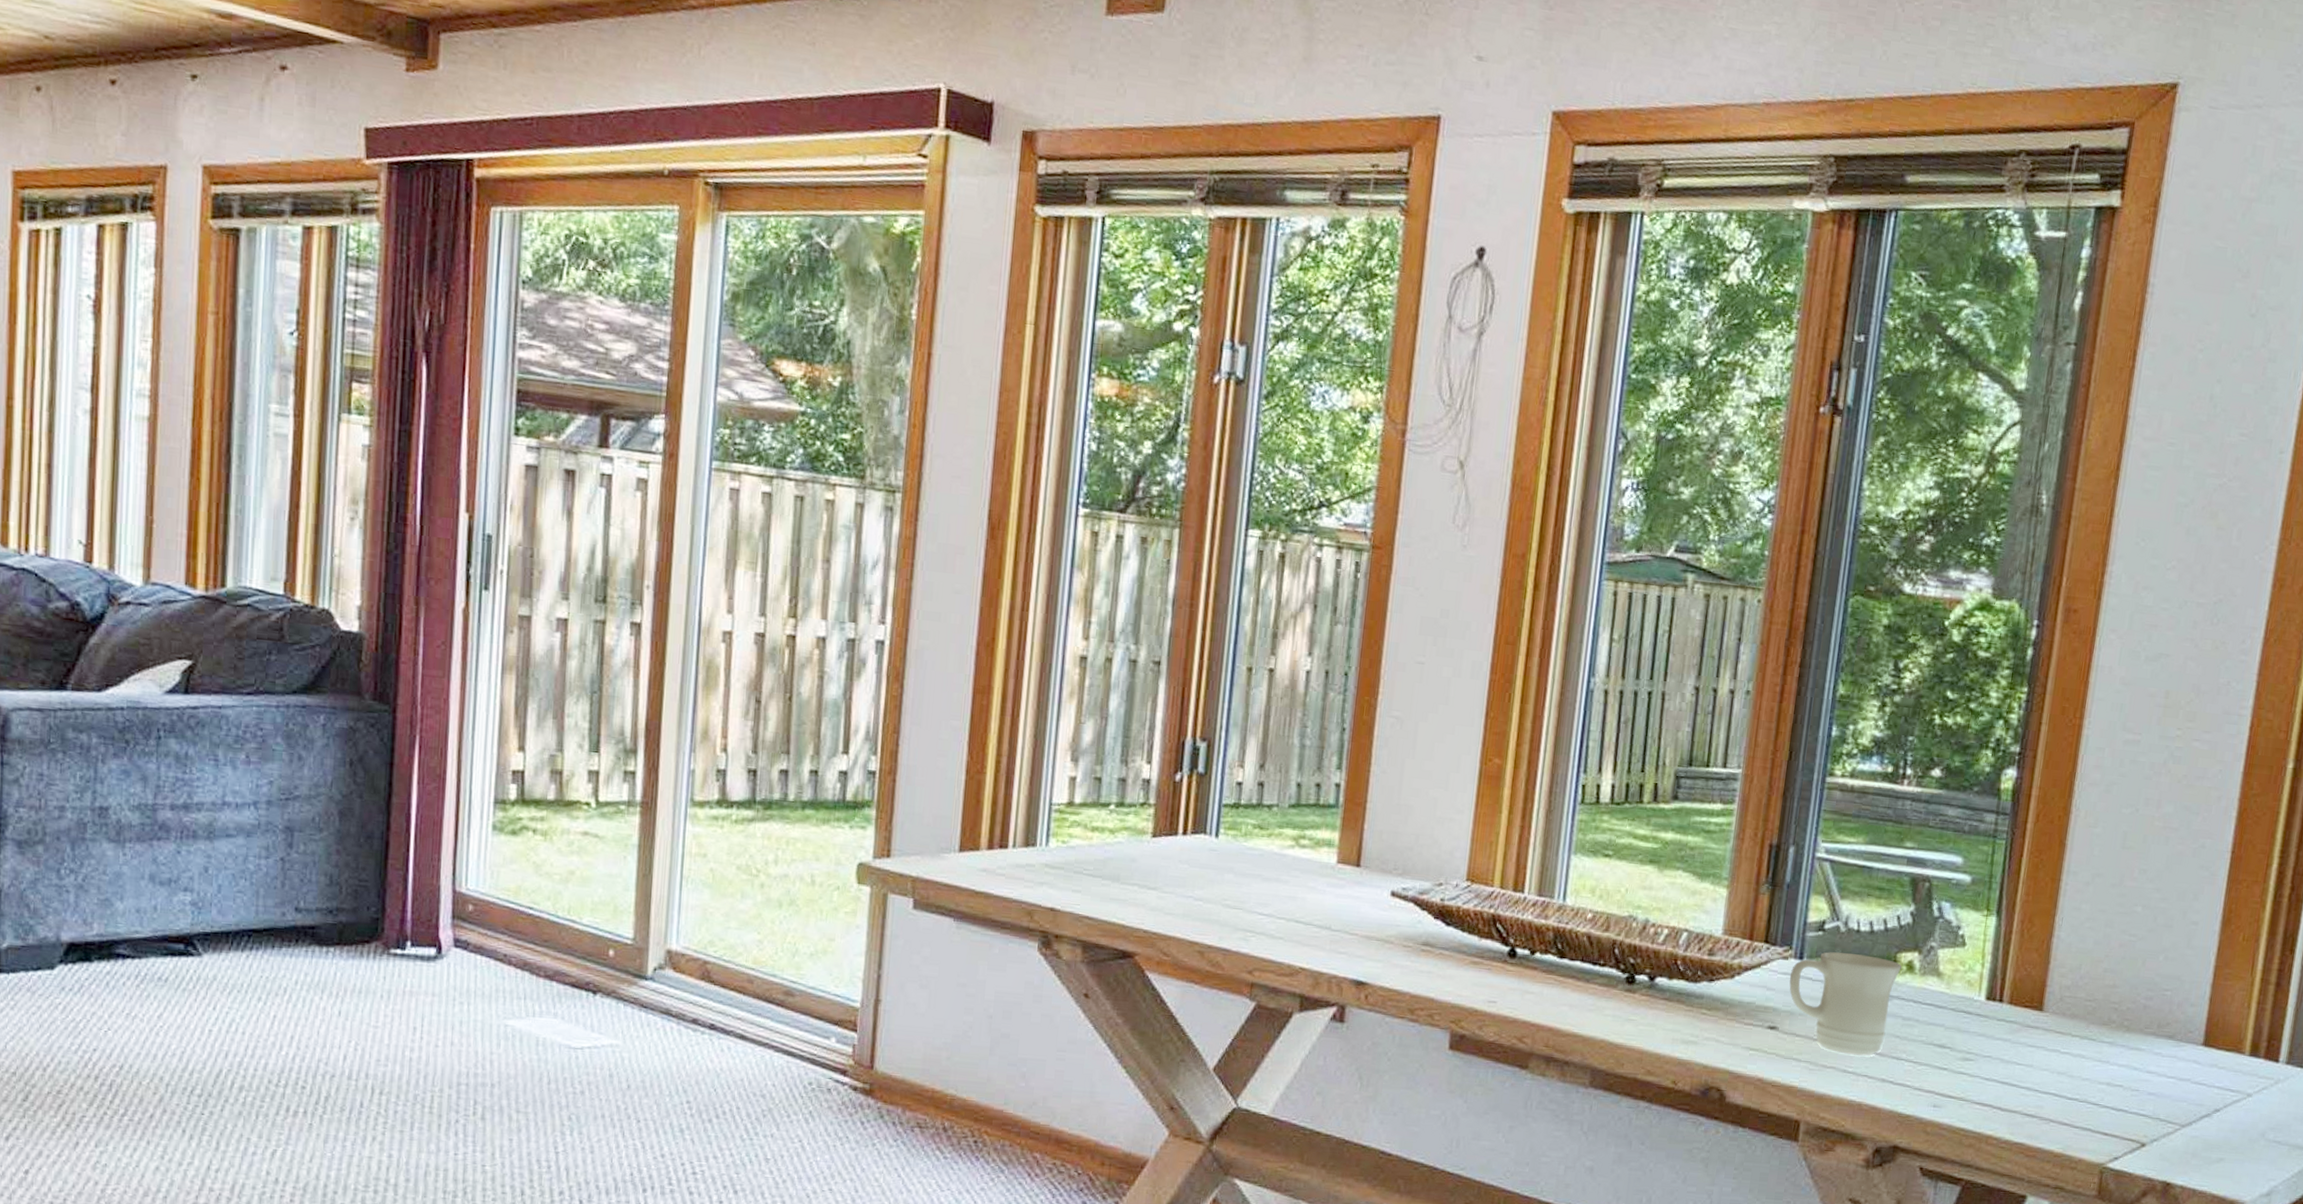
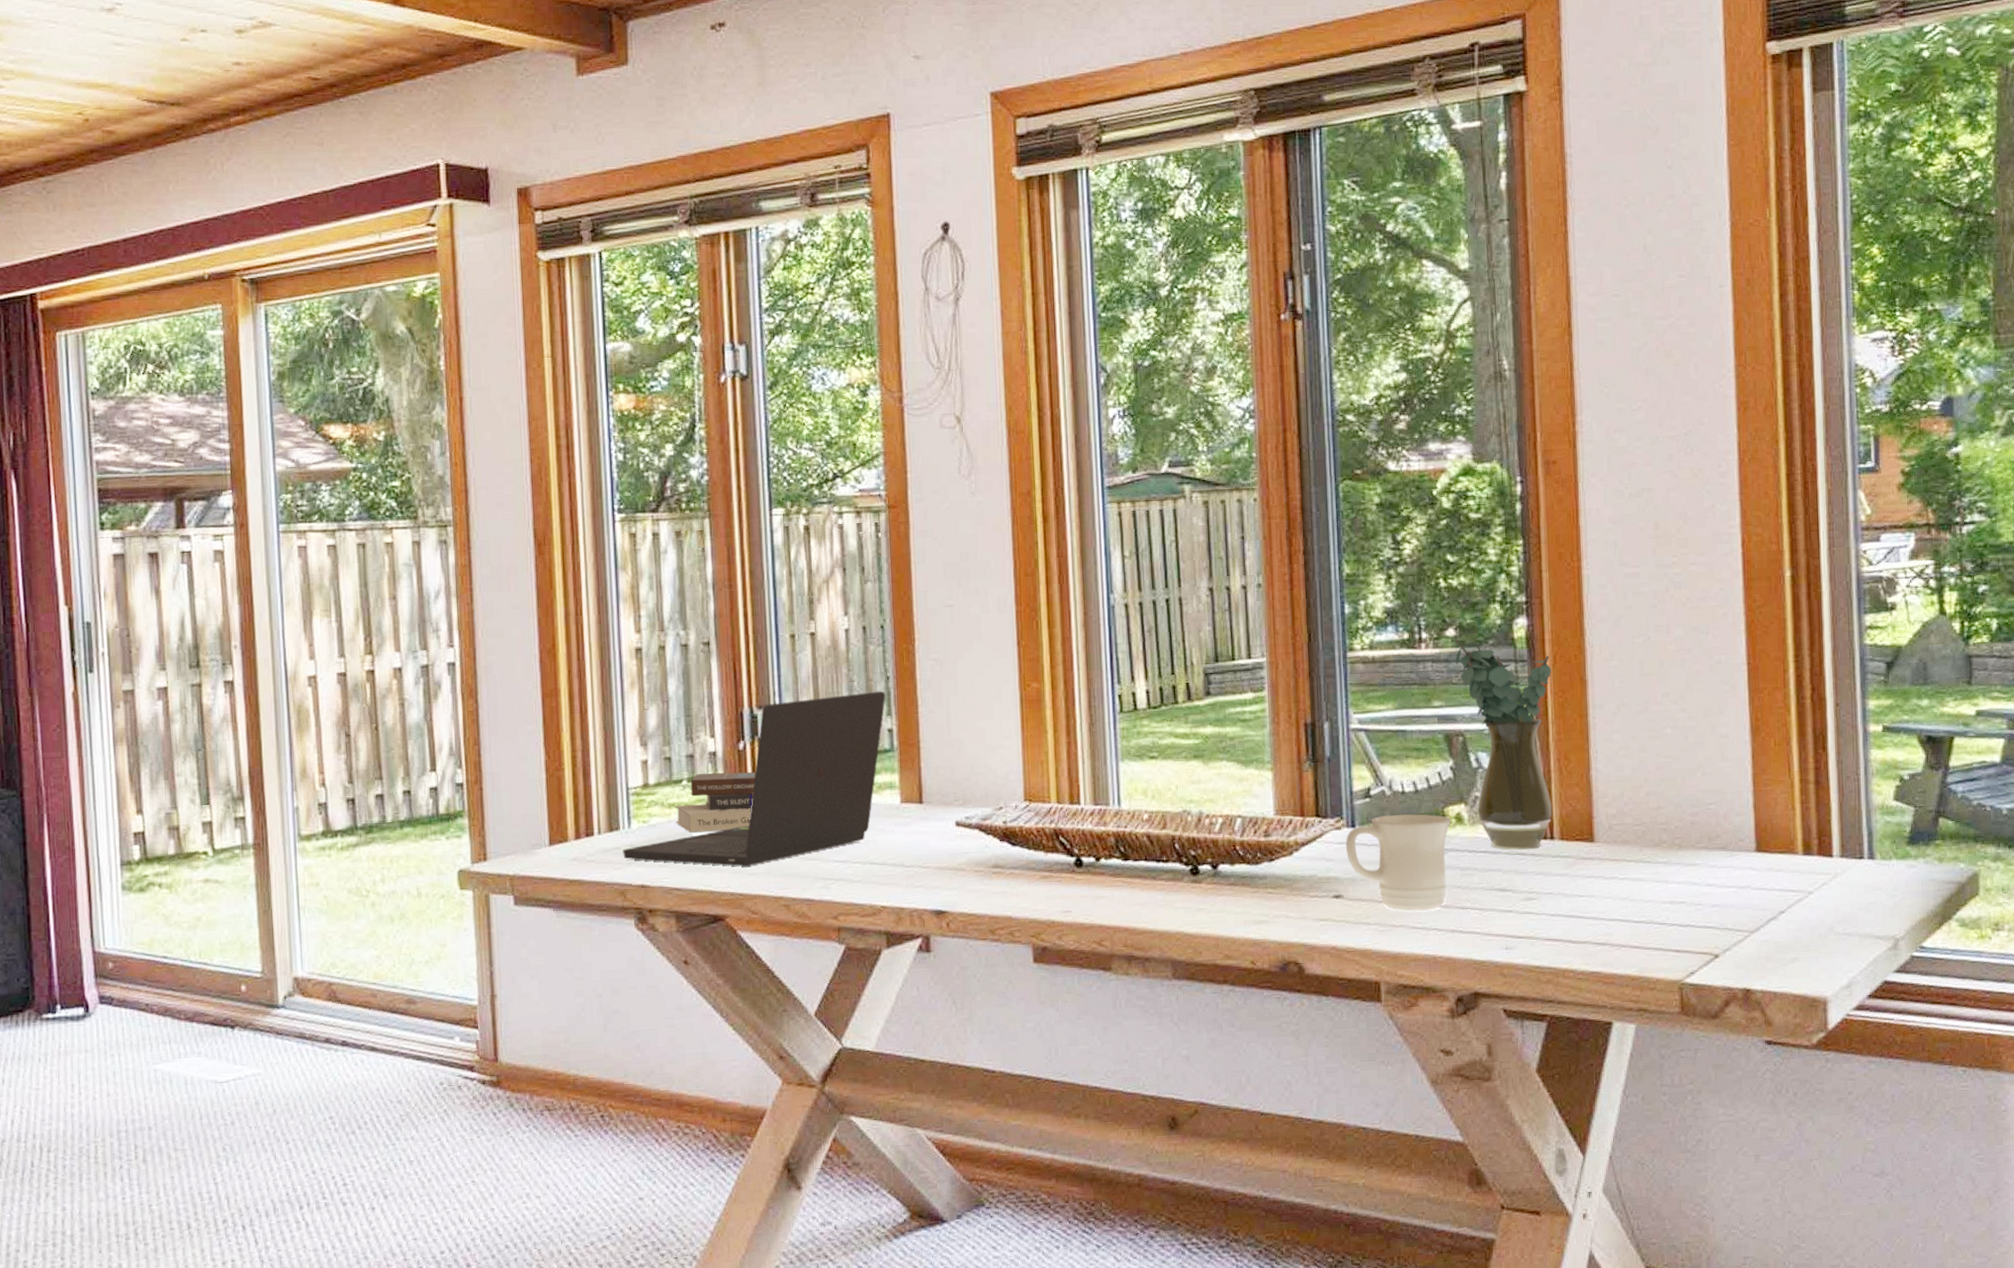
laptop: none [1036,737,1339,905] -> present [623,691,886,867]
books: none [1096,800,1189,864] -> present [675,772,756,833]
vase: none [1930,779,2033,1010] -> present [1454,637,1552,850]

